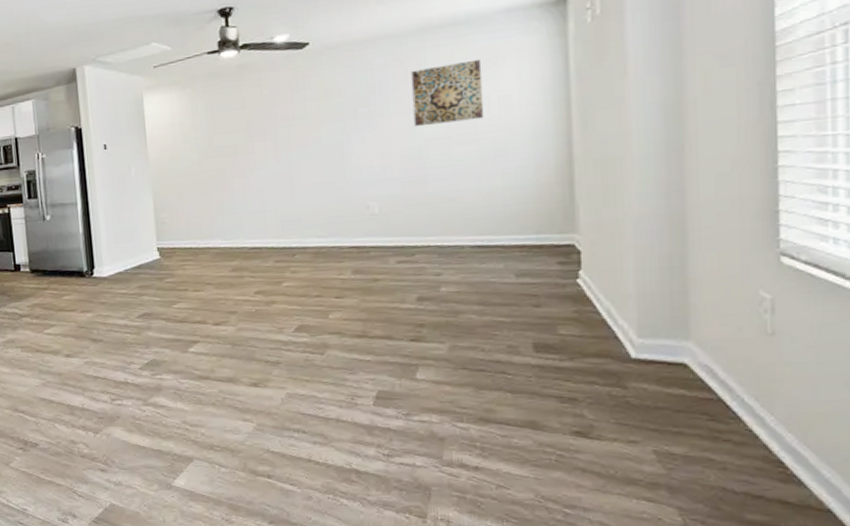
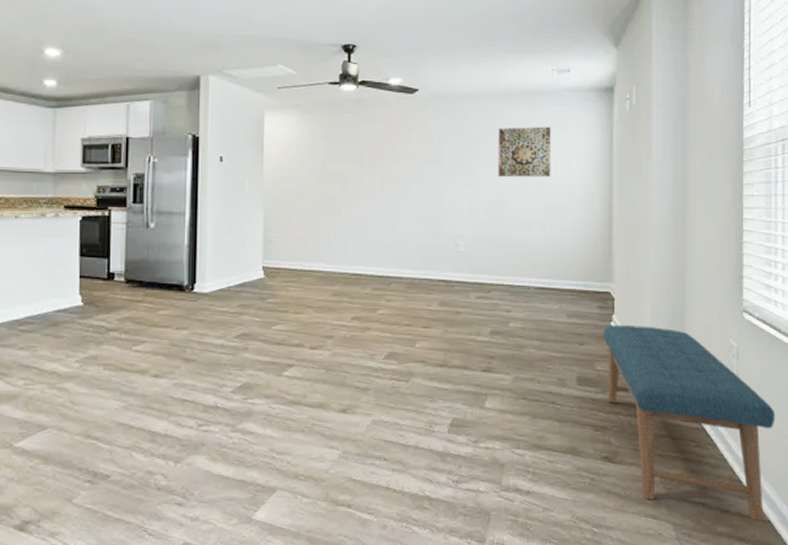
bench: none [566,280,838,510] -> present [603,324,775,521]

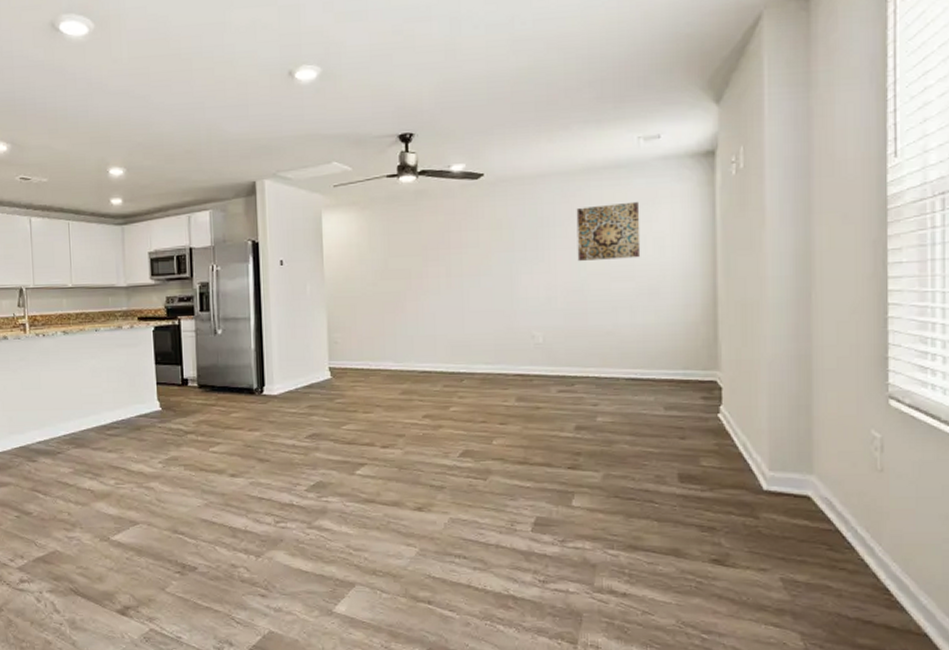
bench: present [603,324,775,521] -> none [708,416,934,634]

